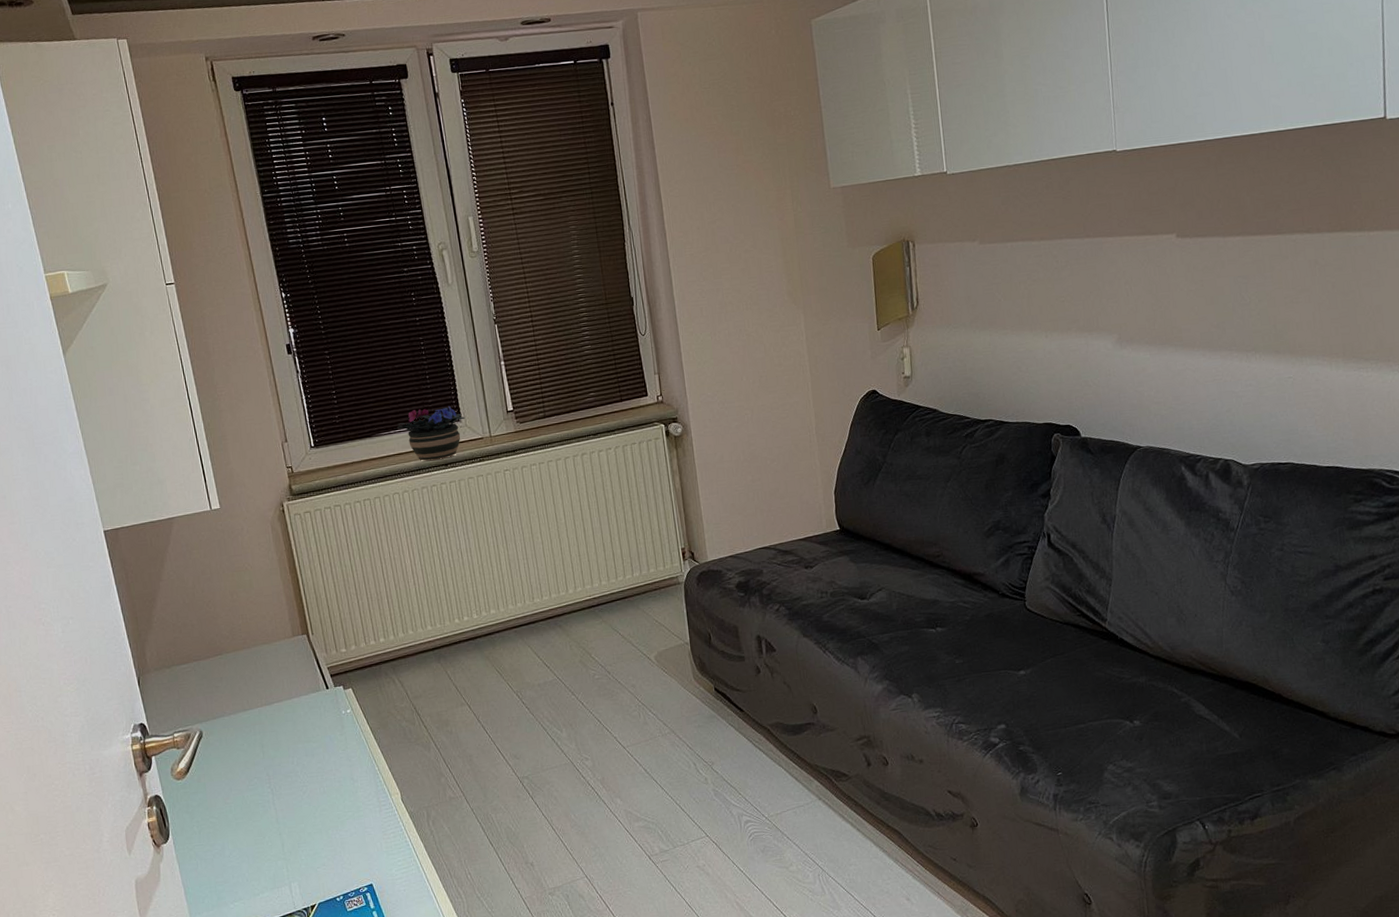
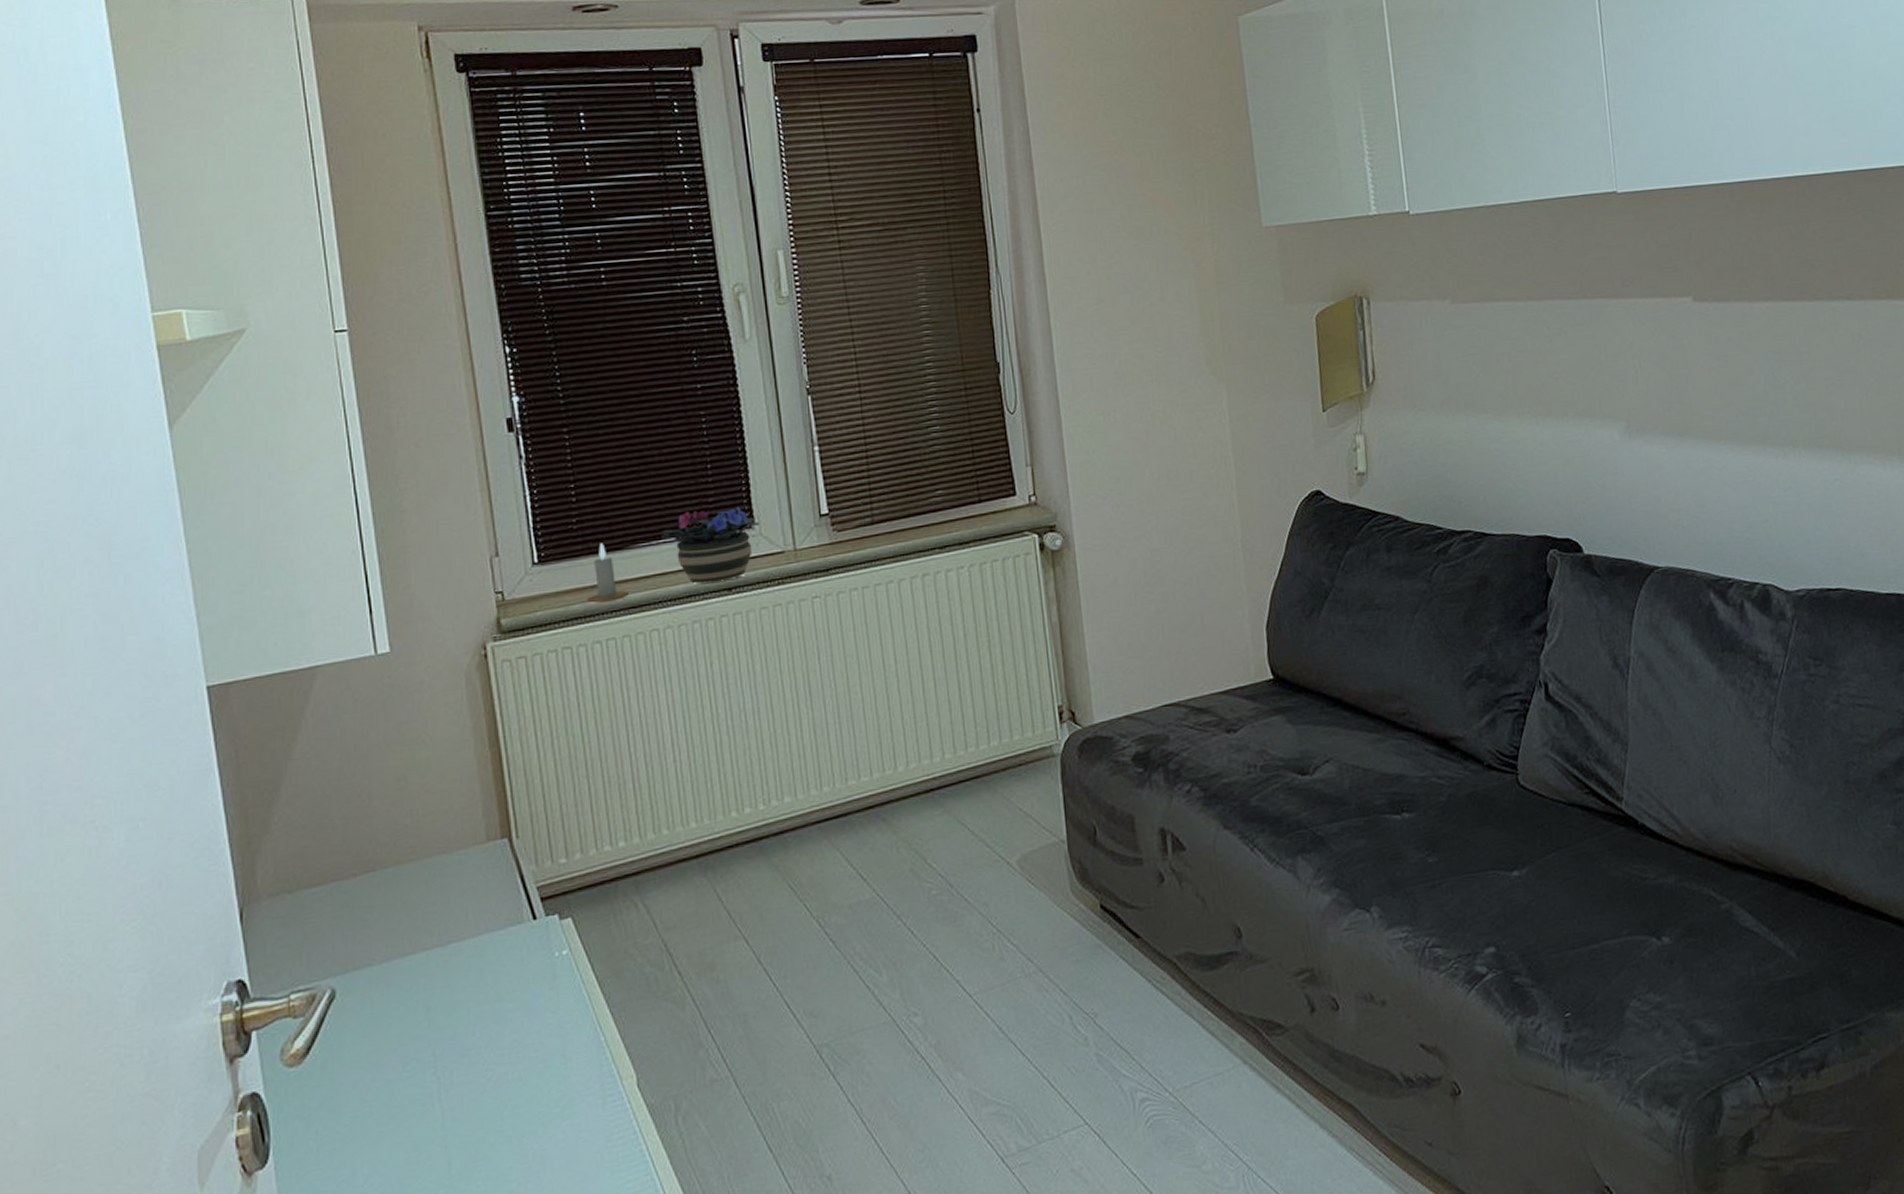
candle: none [348,432,377,475] -> present [586,543,629,603]

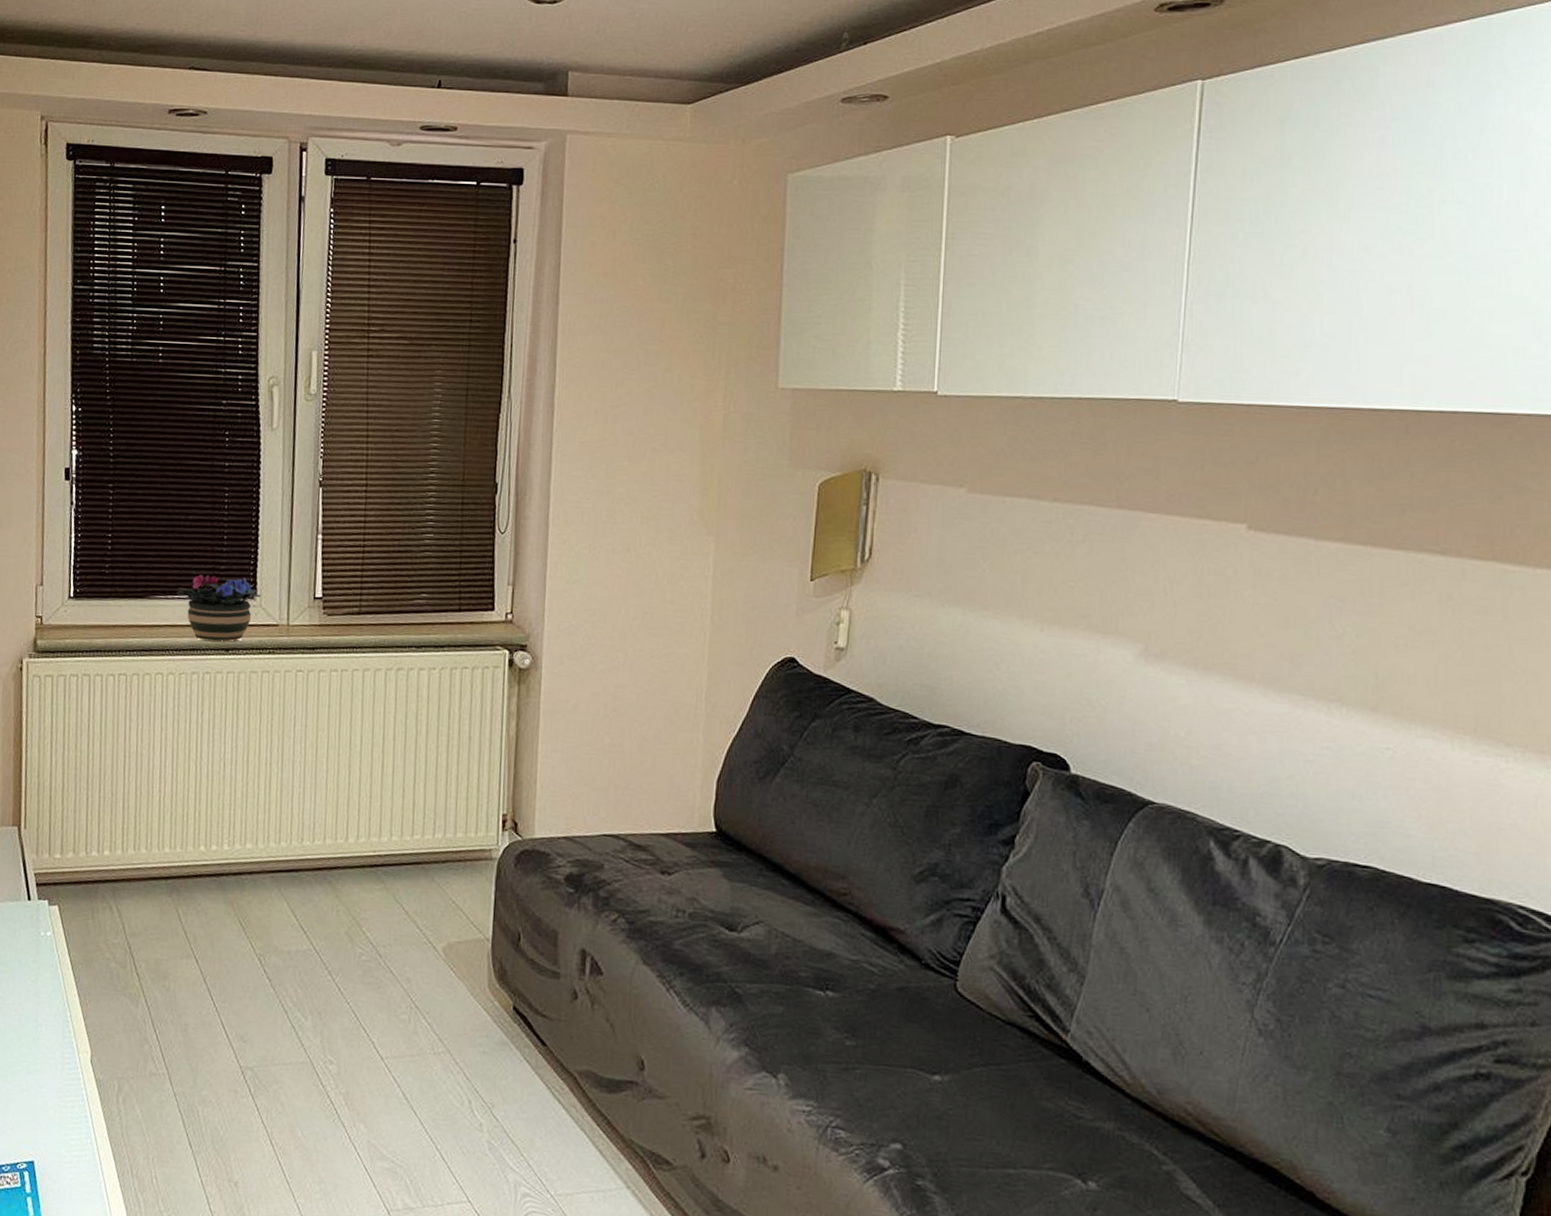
candle: present [586,543,629,603] -> none [107,589,143,641]

